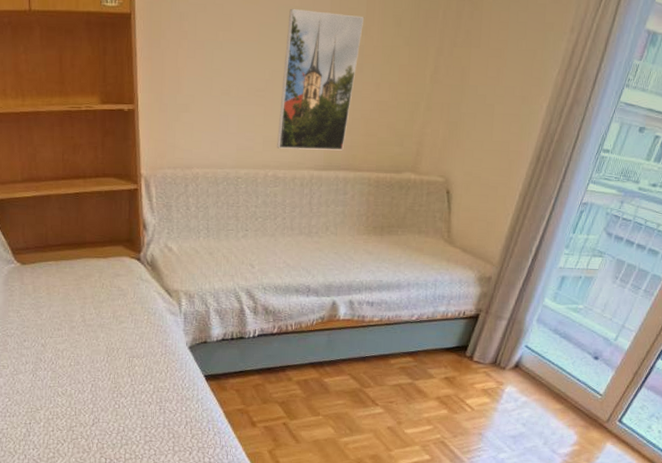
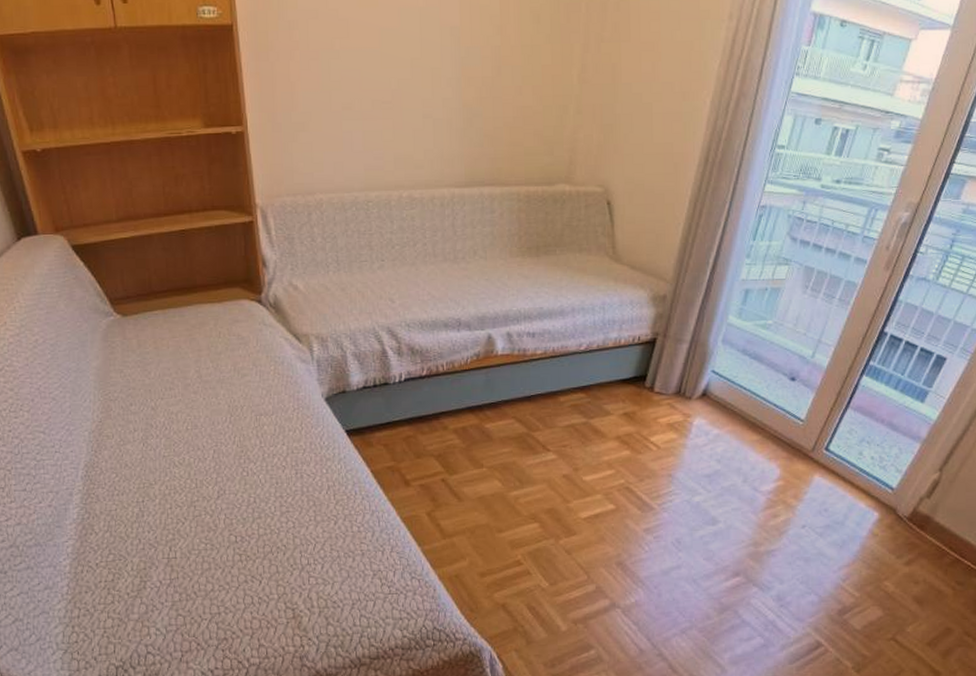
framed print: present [277,8,365,151] -> none [410,9,499,166]

